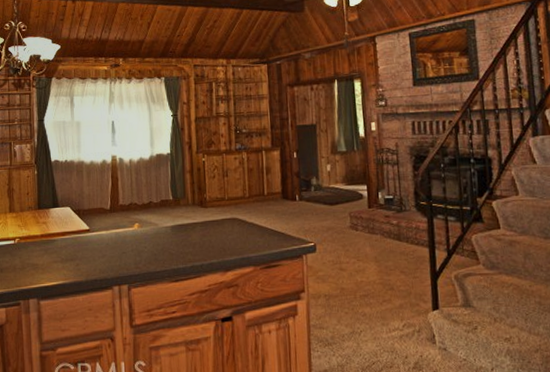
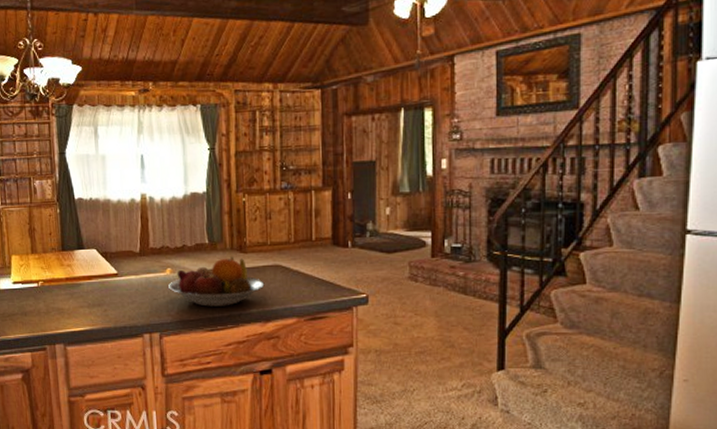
fruit bowl: none [136,211,224,259] -> present [168,256,265,307]

